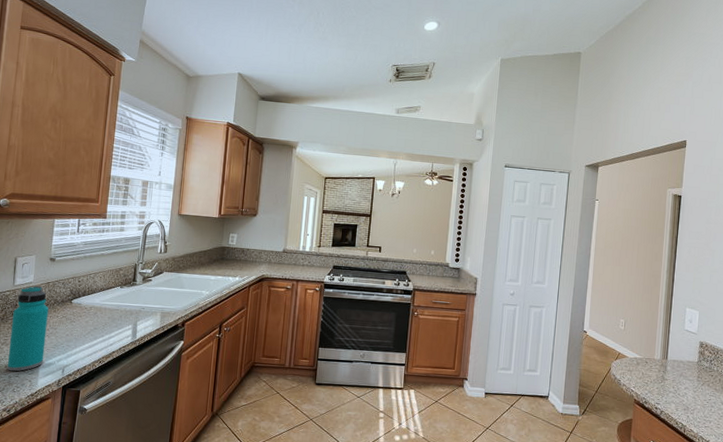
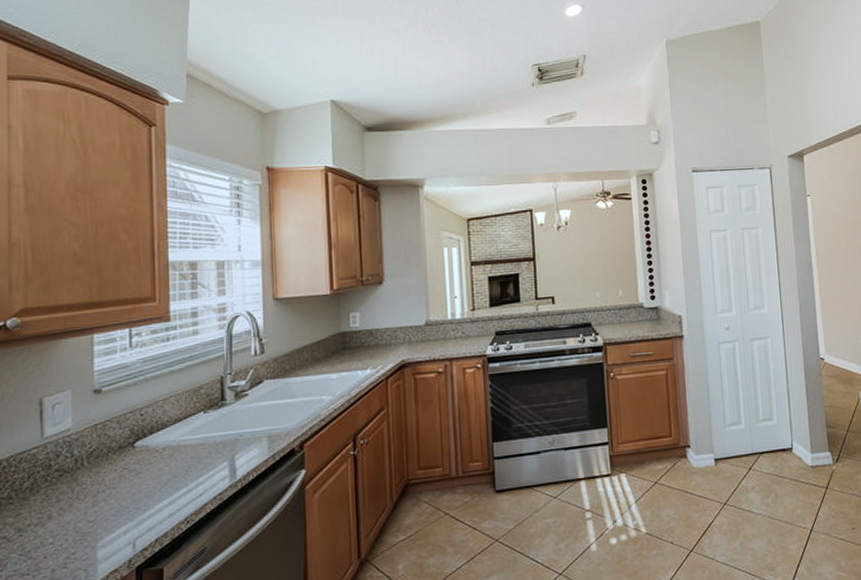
water bottle: present [7,285,49,372] -> none [46,431,102,562]

